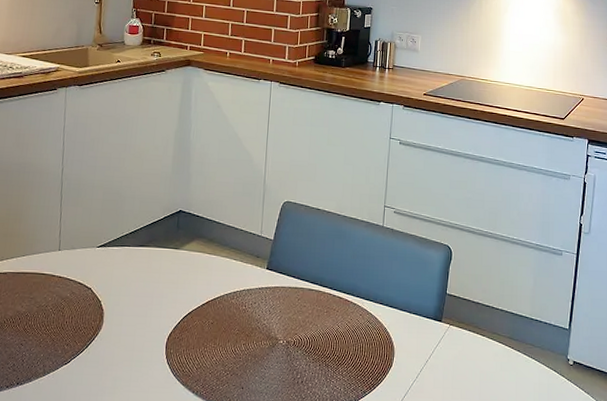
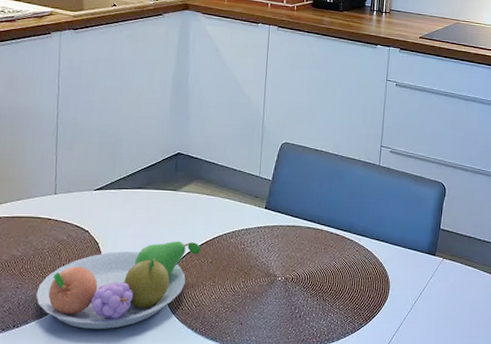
fruit bowl: none [39,300,202,389] -> present [36,241,201,329]

